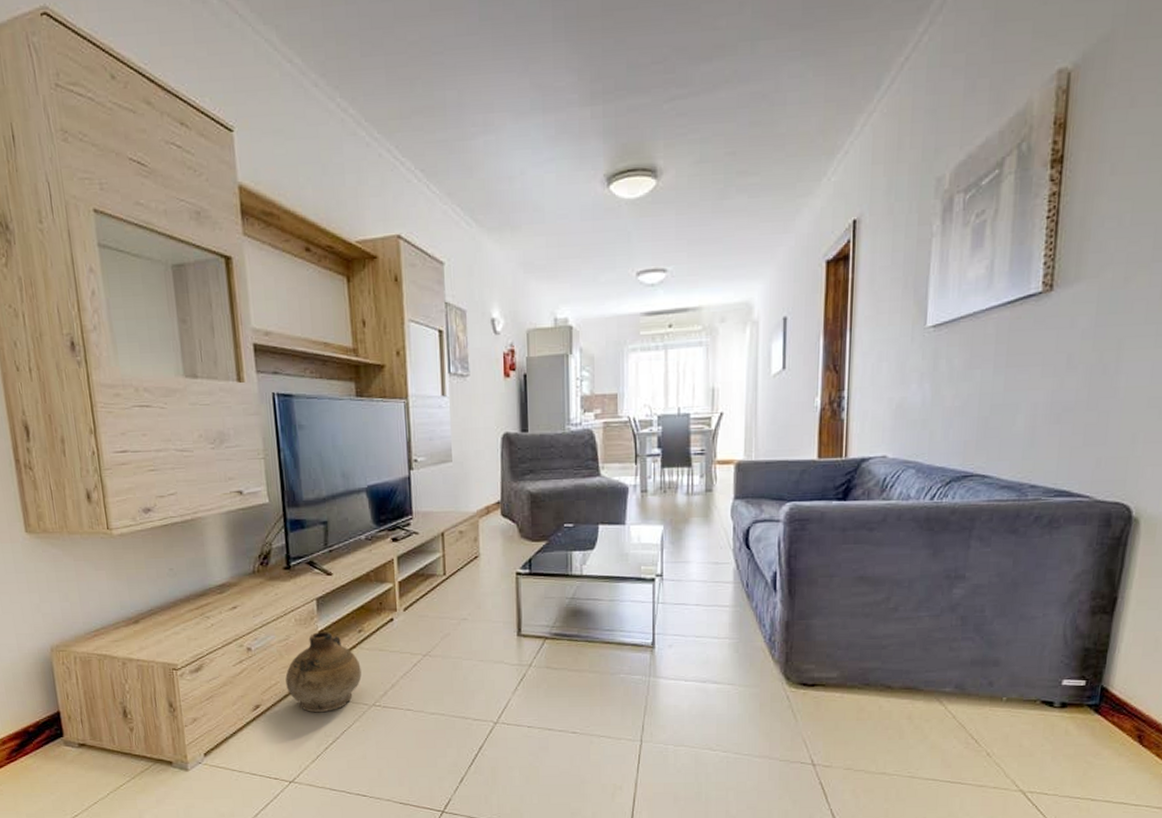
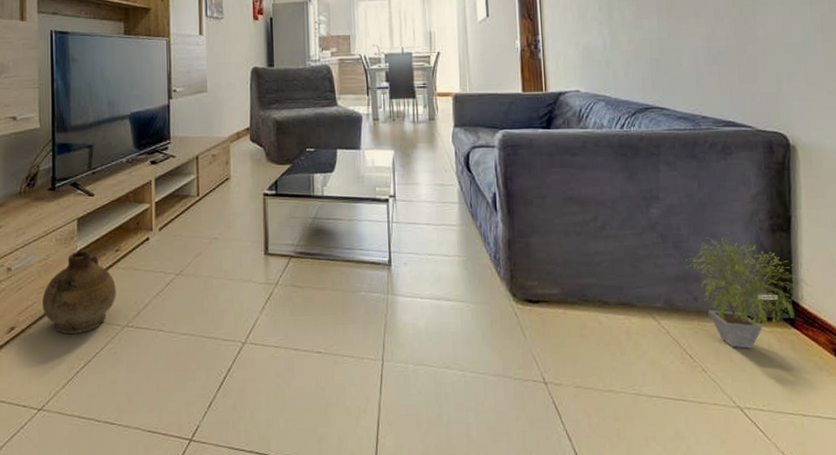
potted plant: none [985,616,1127,735] -> present [686,234,812,349]

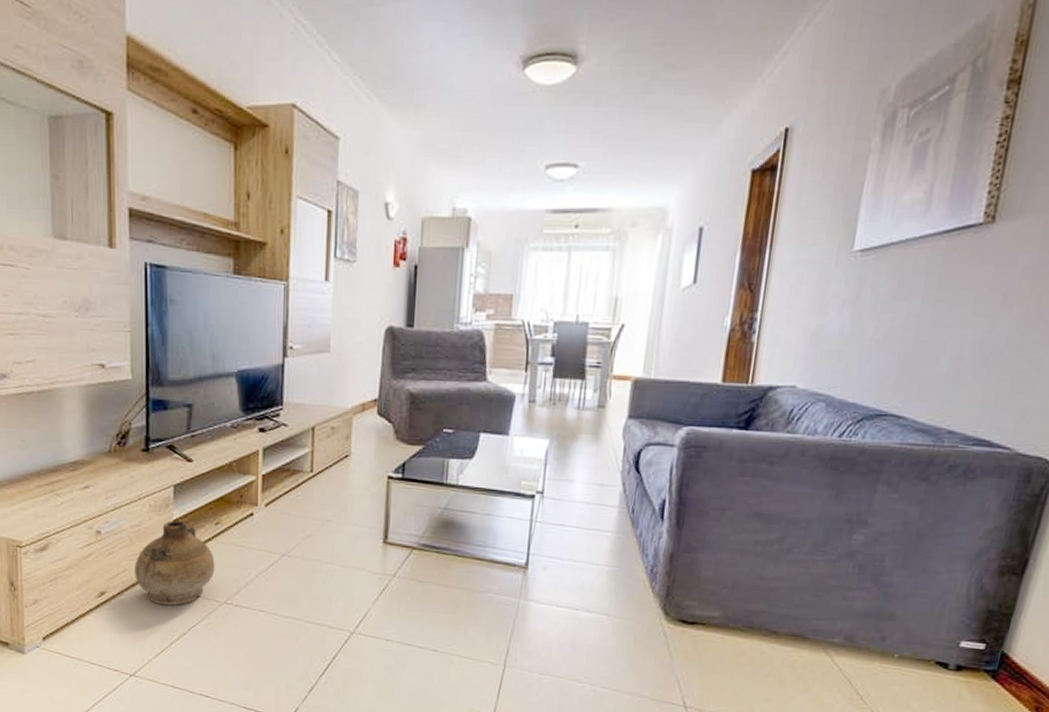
potted plant: present [686,234,812,349] -> none [881,571,1031,697]

